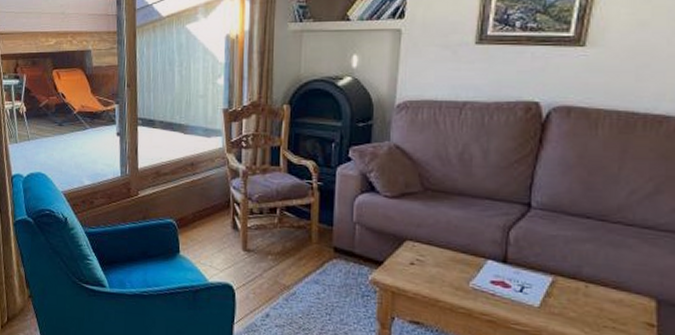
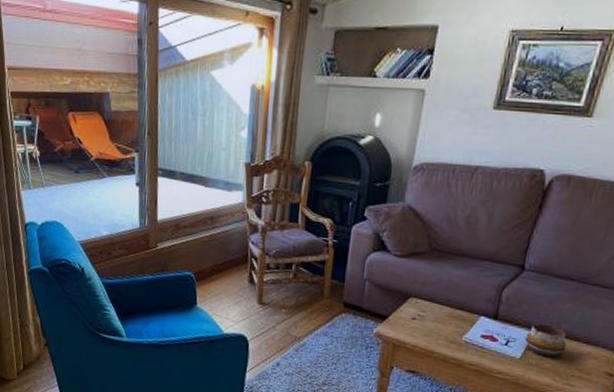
decorative bowl: none [542,267,593,304] -> present [525,323,567,357]

